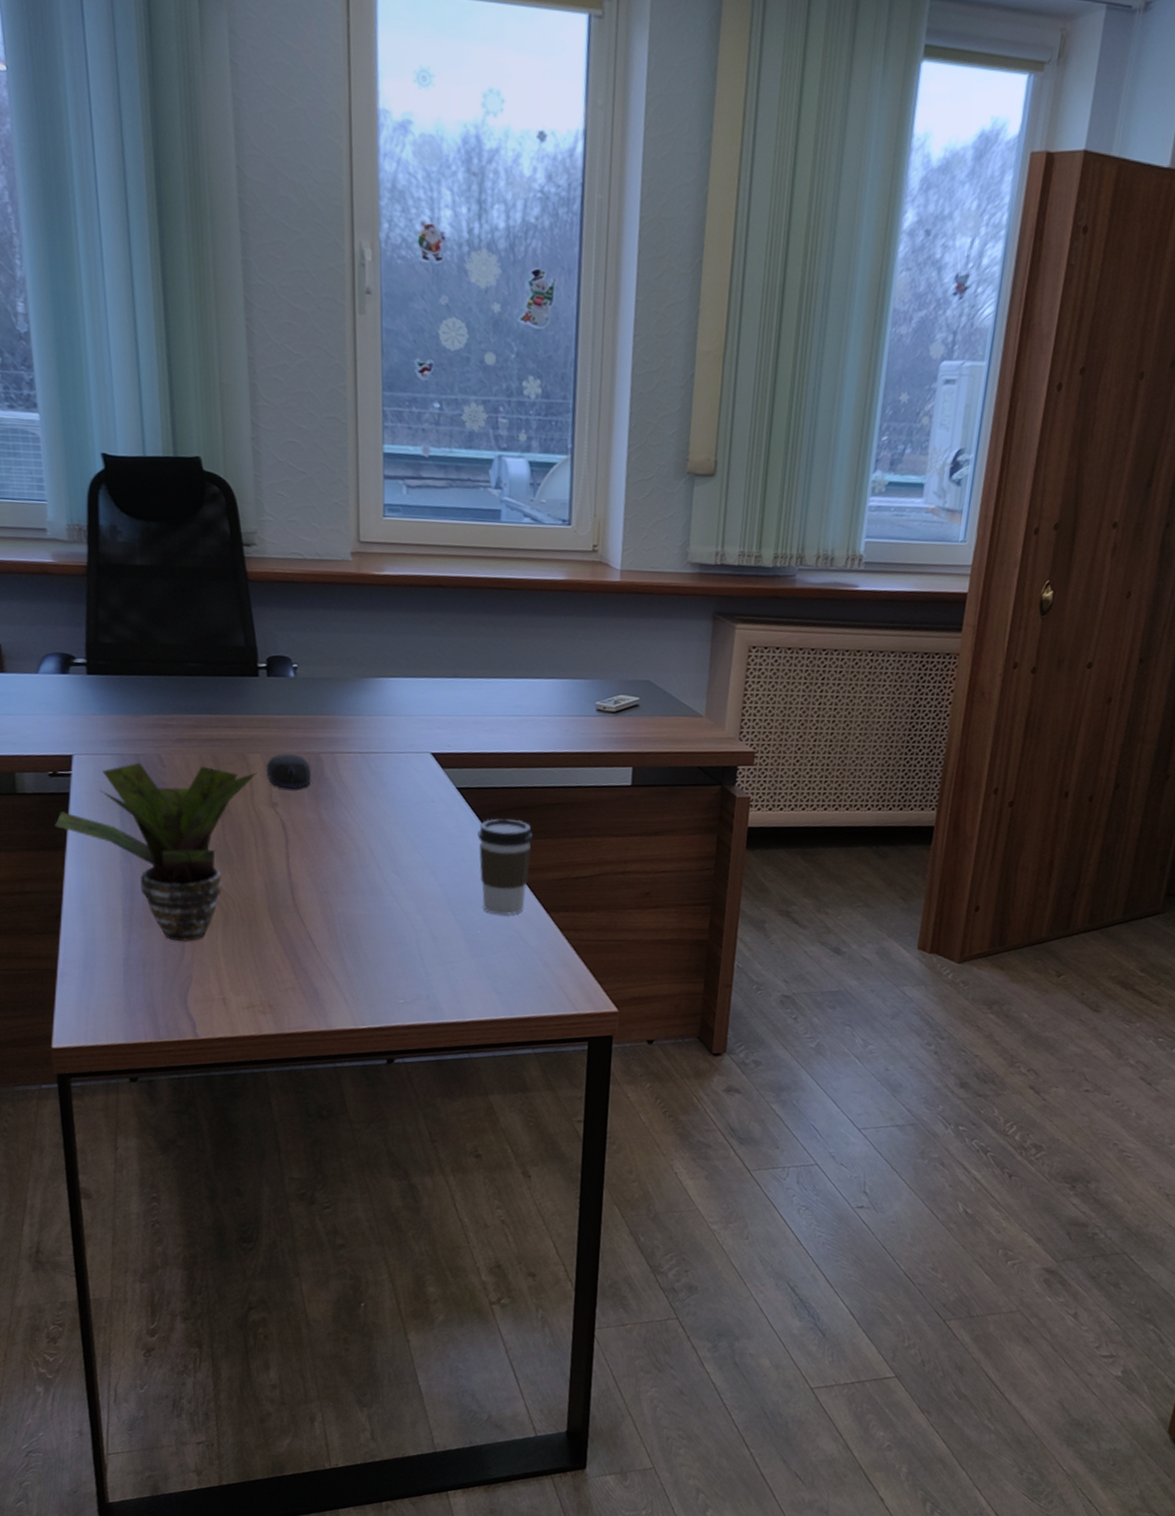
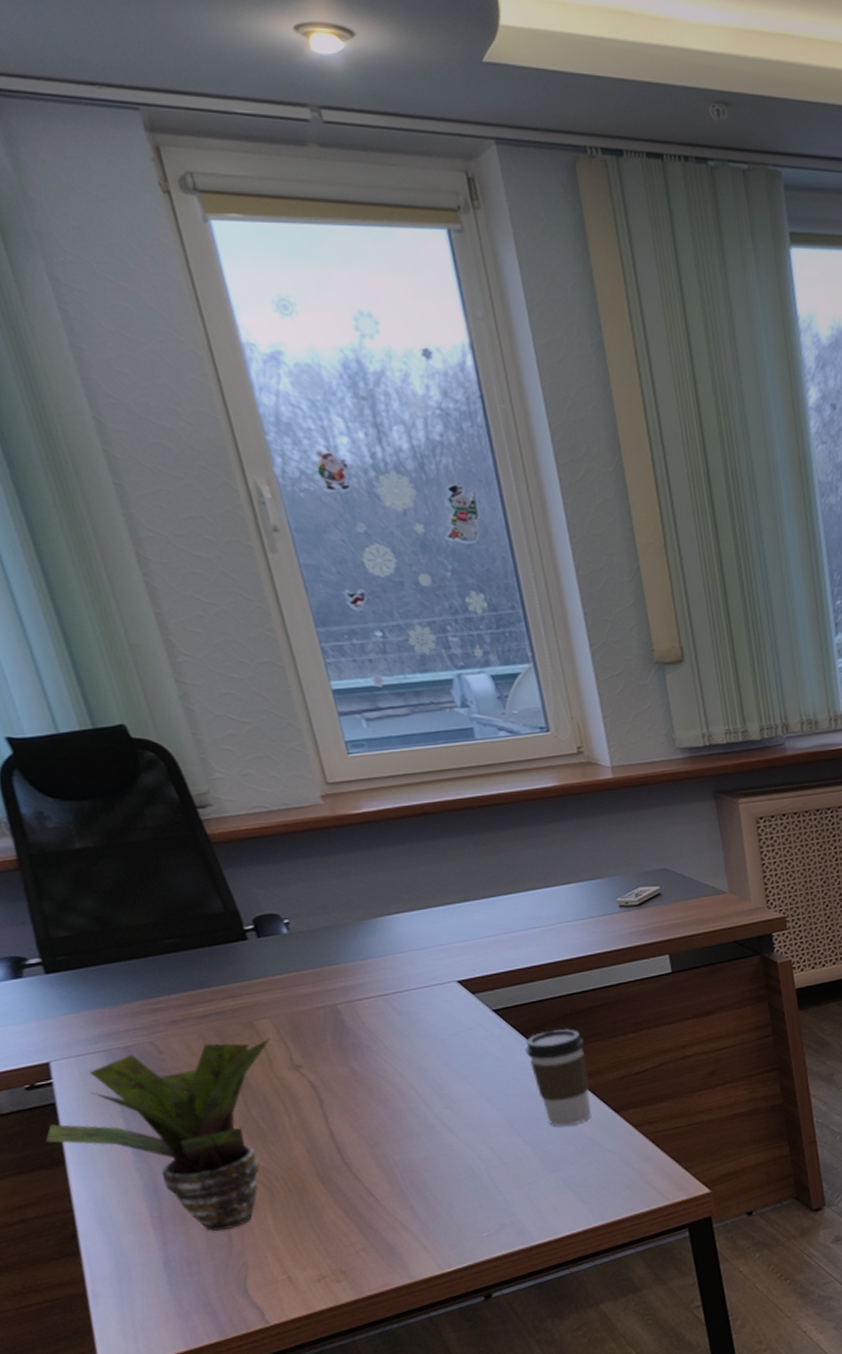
computer mouse: present [266,754,312,790] -> none [278,1011,334,1049]

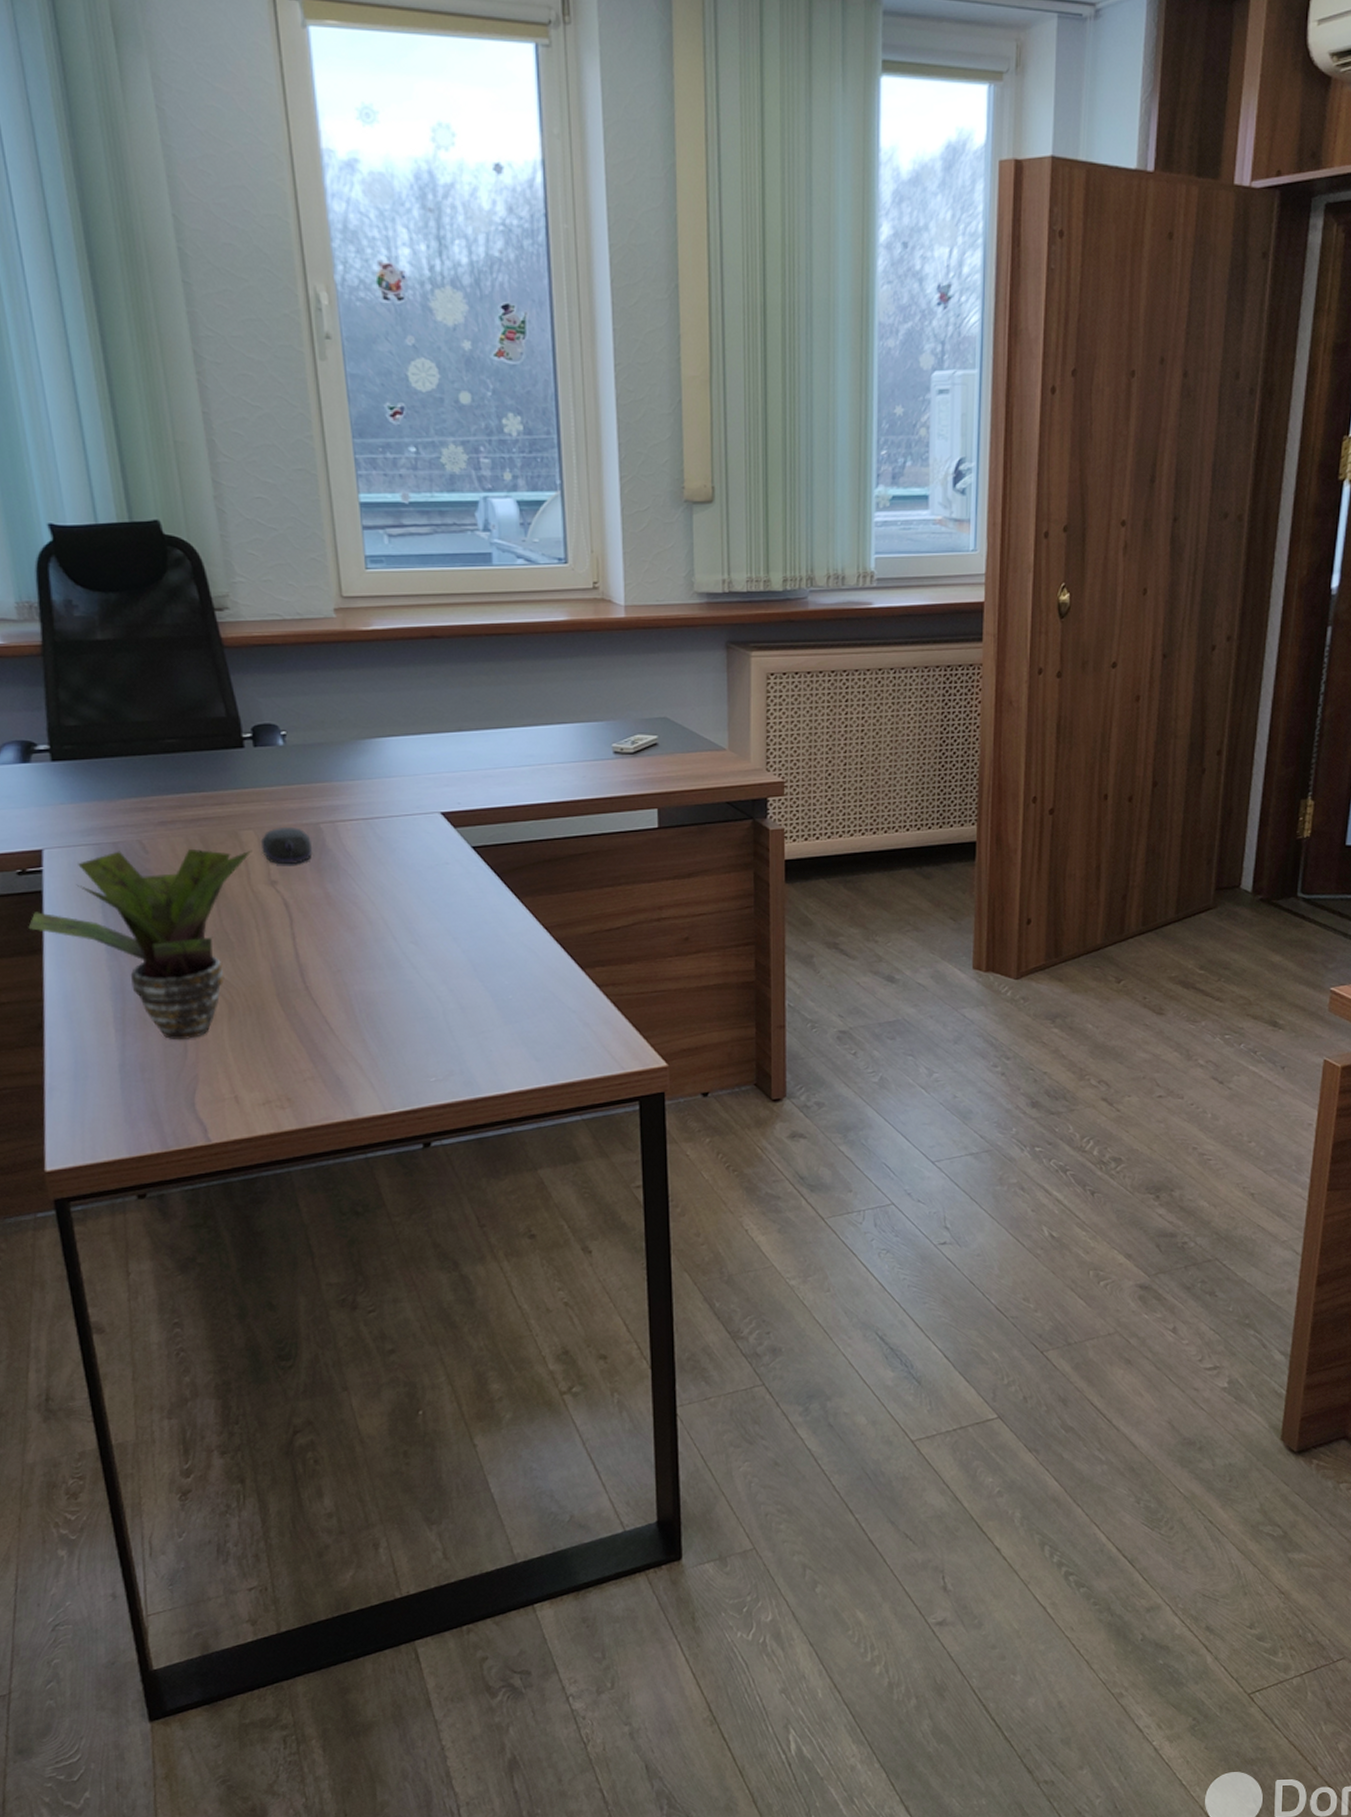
computer mouse: none [278,1011,334,1049] -> present [260,828,313,865]
coffee cup: present [525,1029,592,1126] -> none [499,875,560,977]

